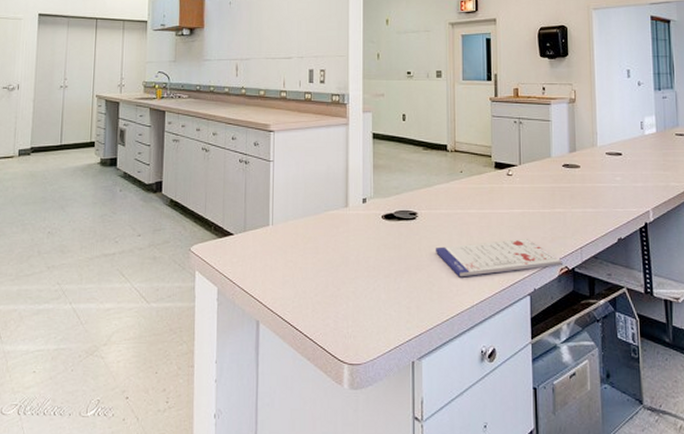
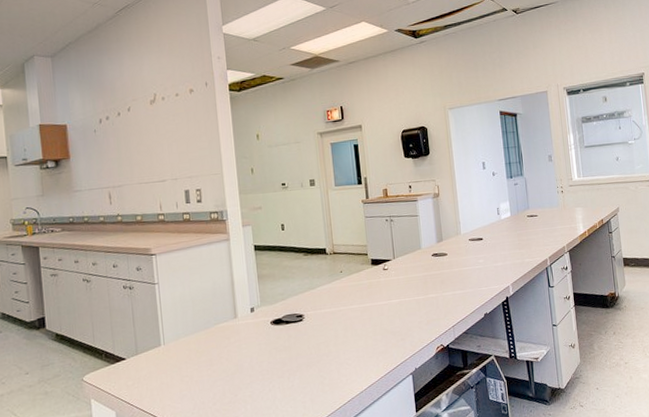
notepad: present [435,239,564,277] -> none [323,325,439,368]

